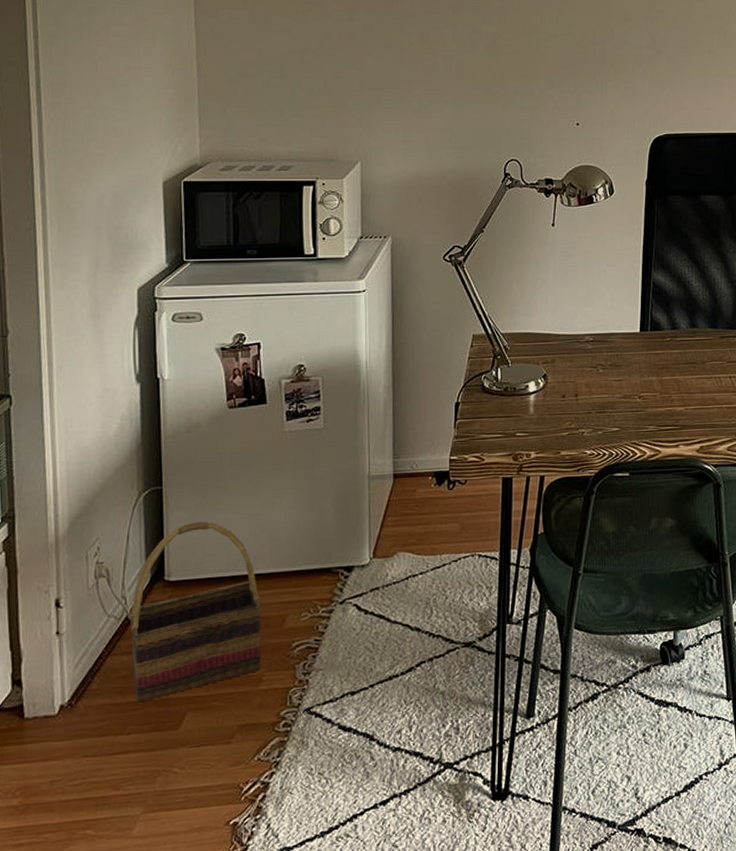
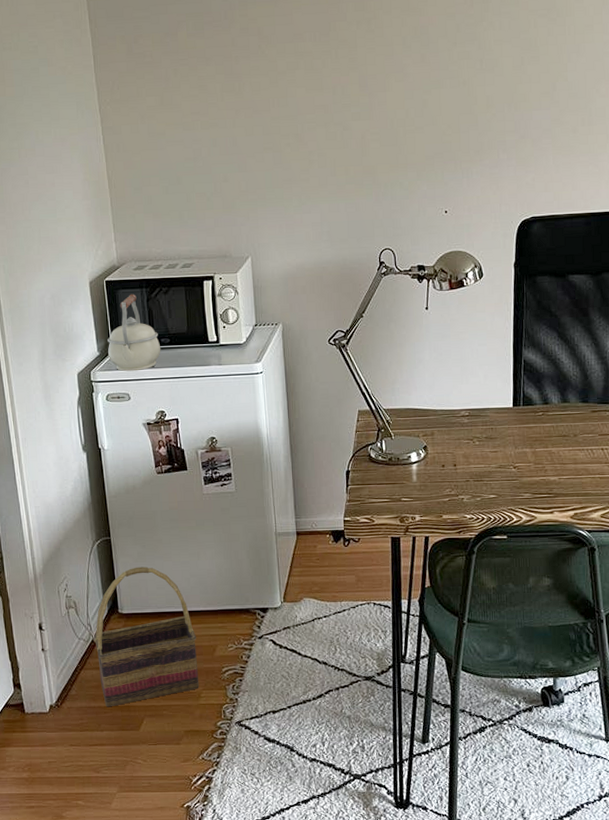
kettle: none [179,197,246,288] -> present [107,294,161,372]

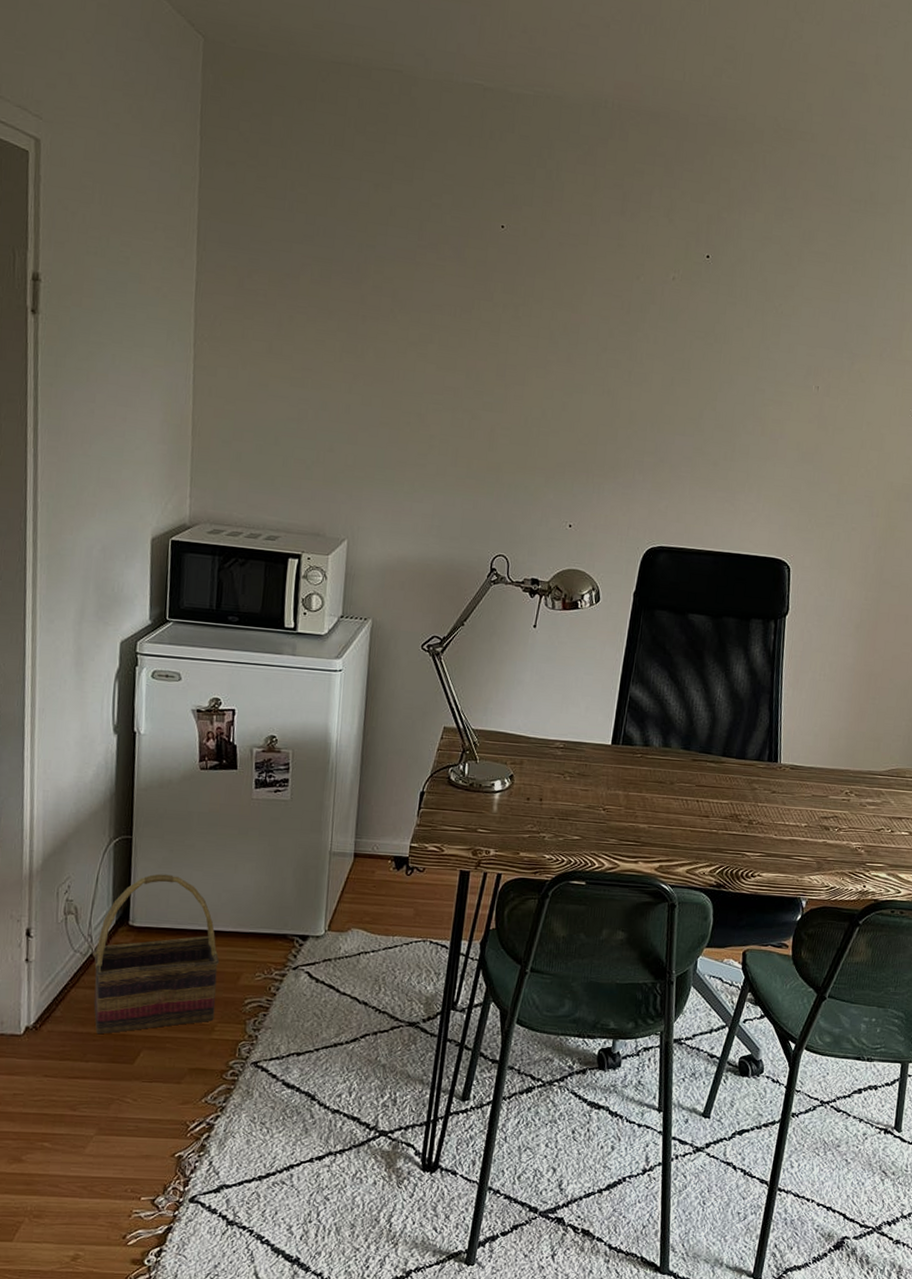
kettle: present [107,294,161,372] -> none [162,560,227,649]

